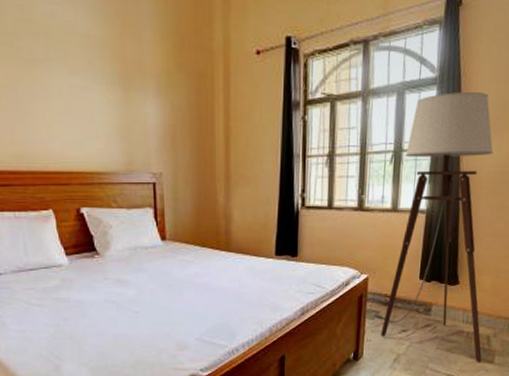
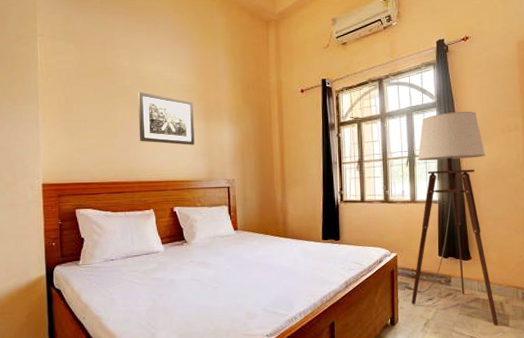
wall art: none [24,42,108,124] -> present [137,91,195,145]

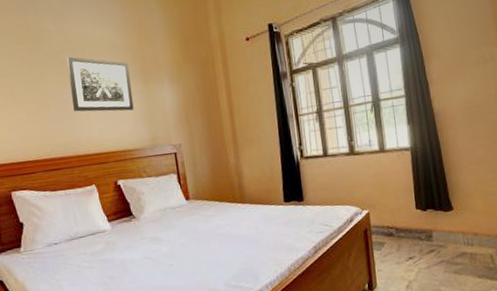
floor lamp: present [403,111,499,326] -> none [378,44,490,282]

